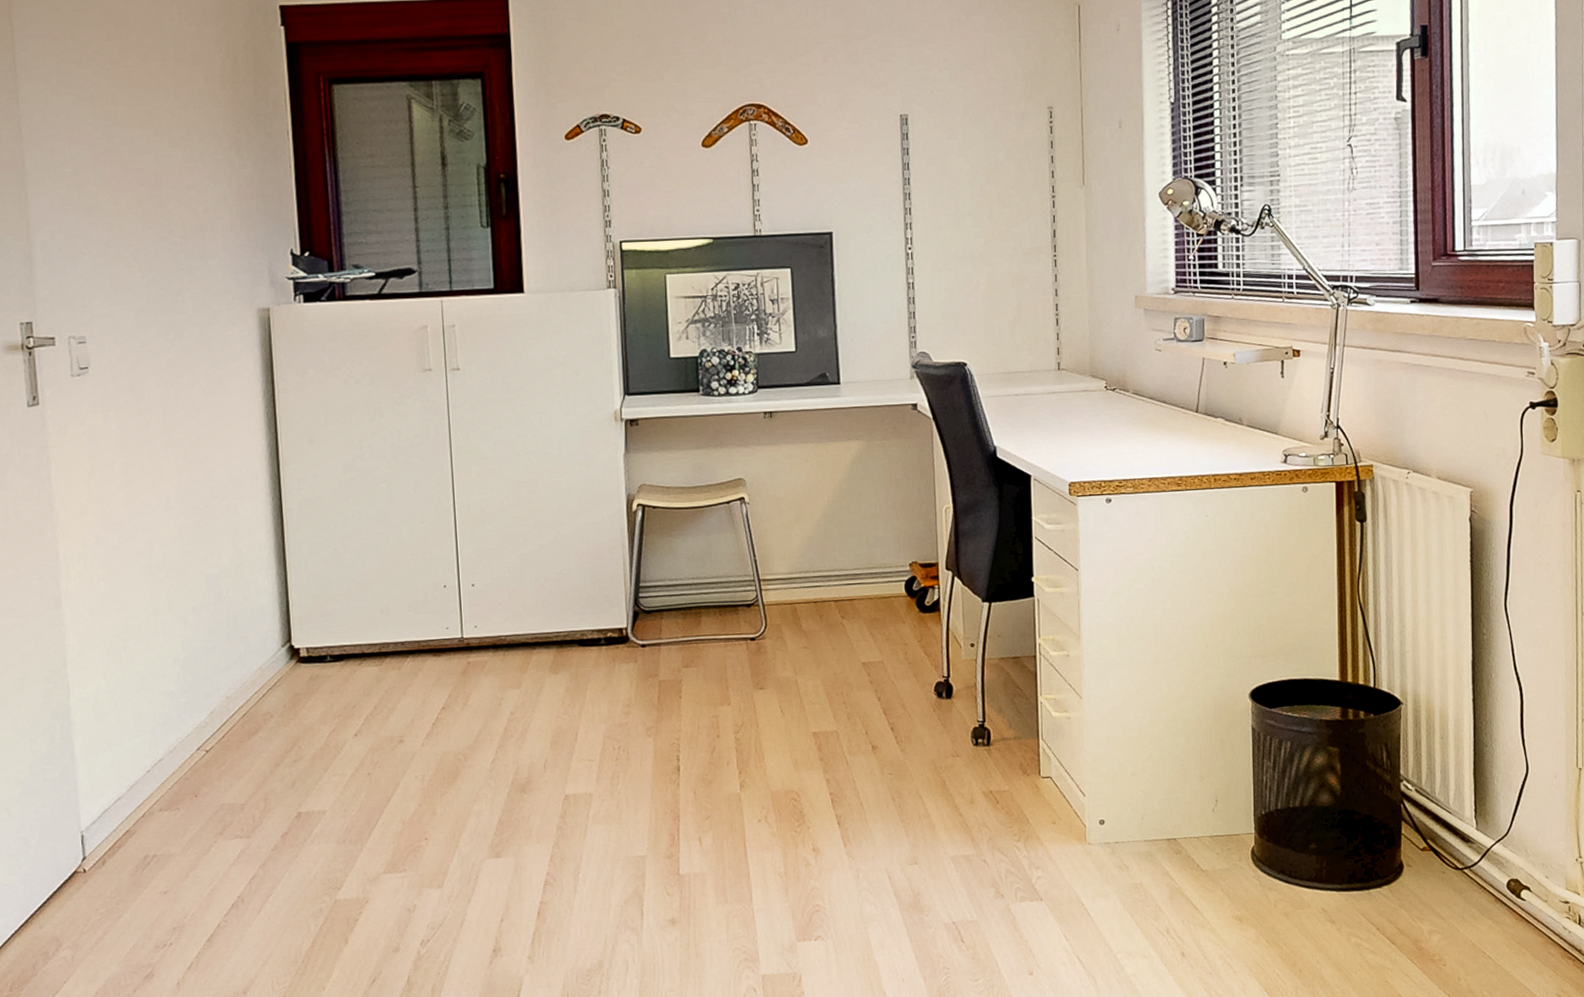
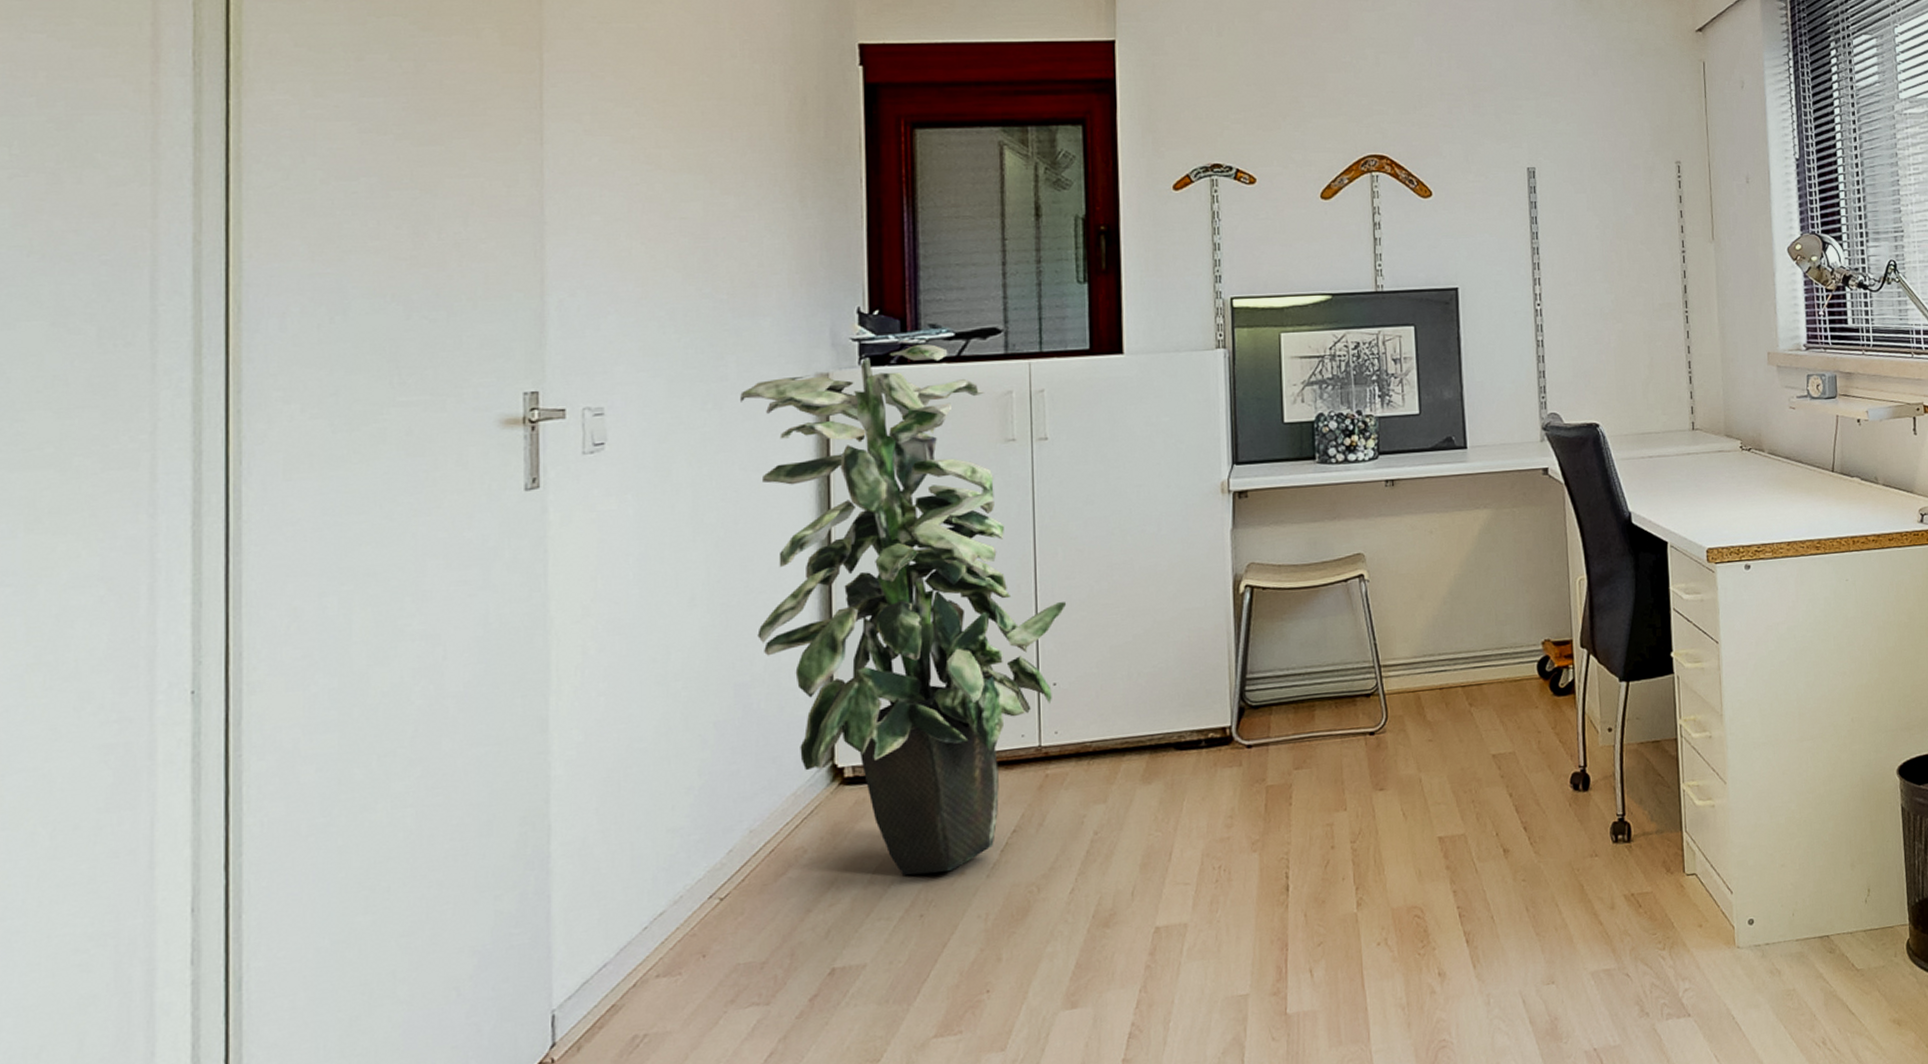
indoor plant: none [196,283,481,741] -> present [740,344,1067,876]

